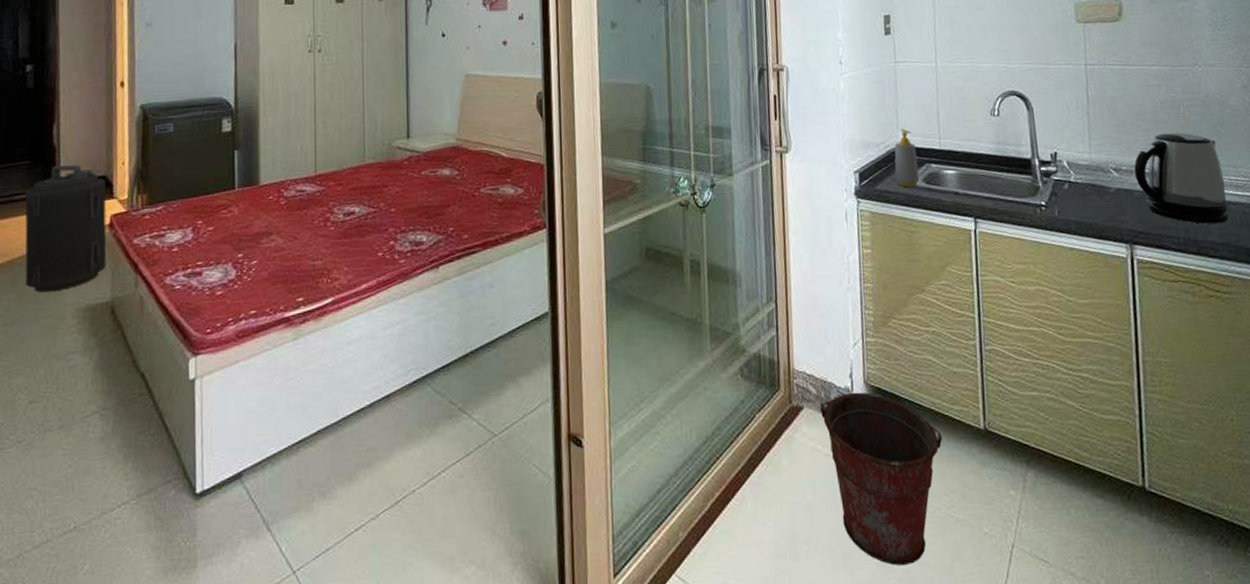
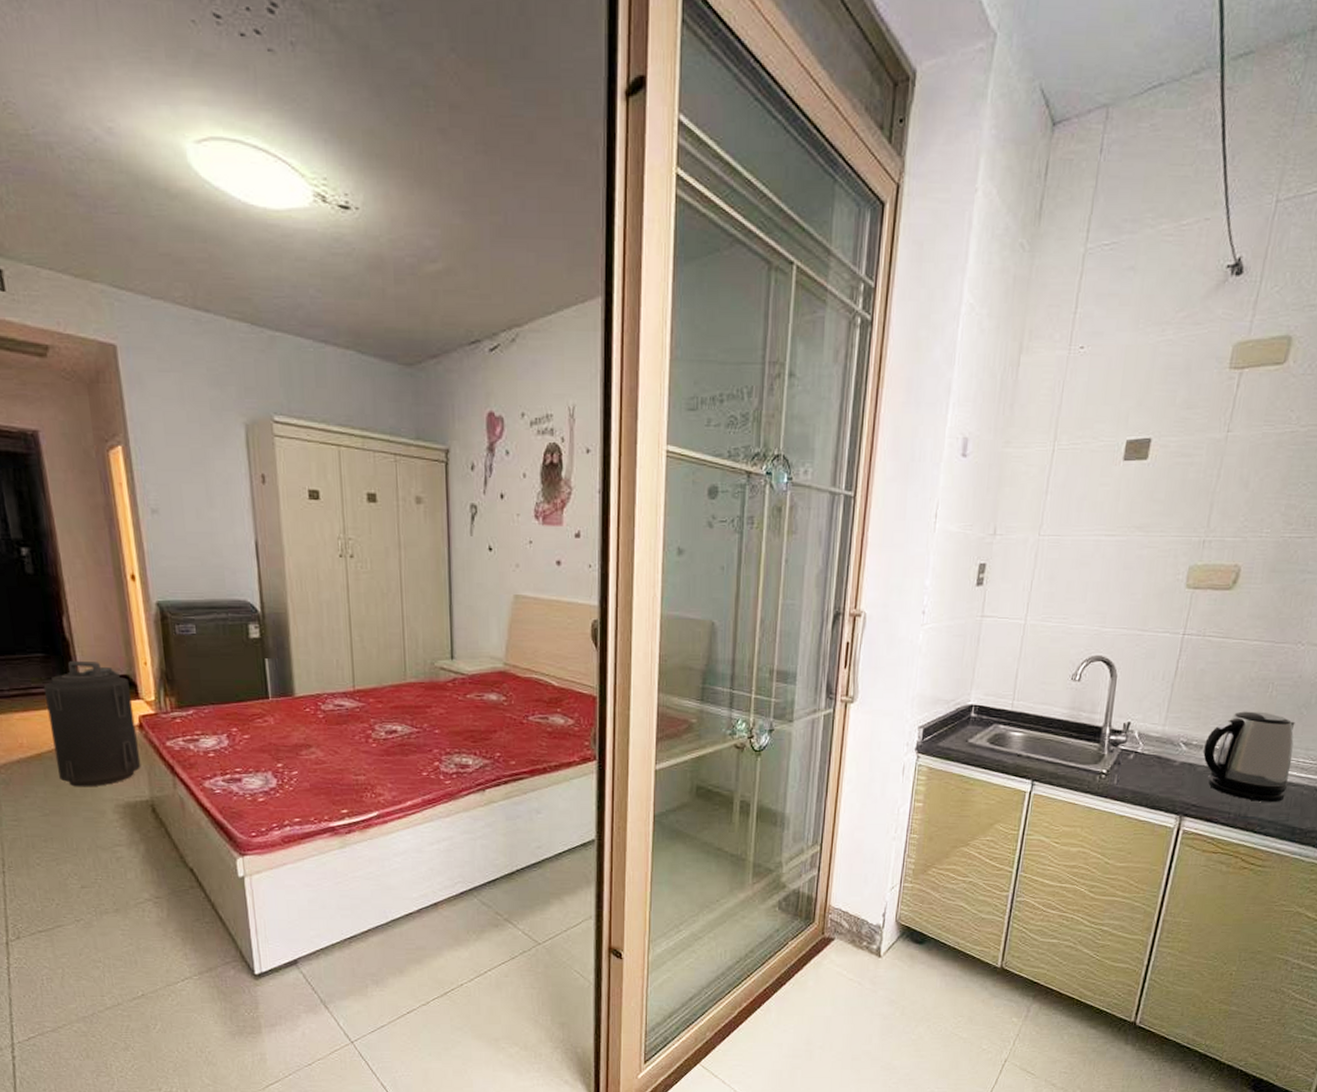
bucket: present [819,392,943,565] -> none [849,929,961,1069]
soap bottle: present [894,128,920,187] -> none [959,687,988,746]

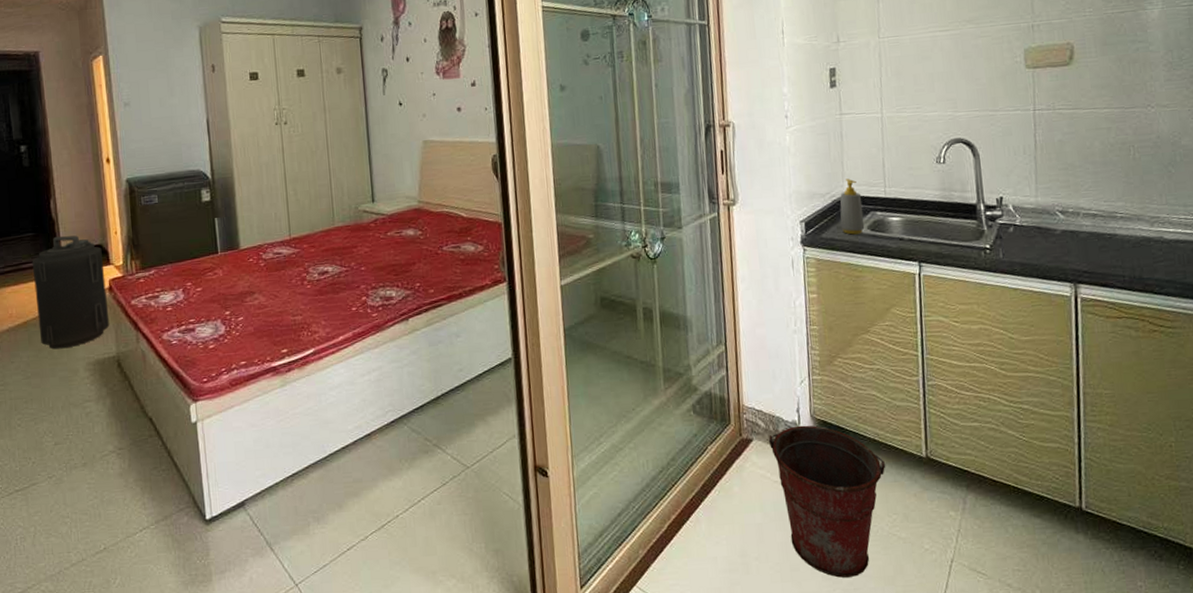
bucket: none [849,929,961,1069] -> present [768,425,886,578]
soap bottle: none [959,687,988,746] -> present [840,178,865,235]
kettle: present [1203,711,1296,803] -> none [1081,174,1176,262]

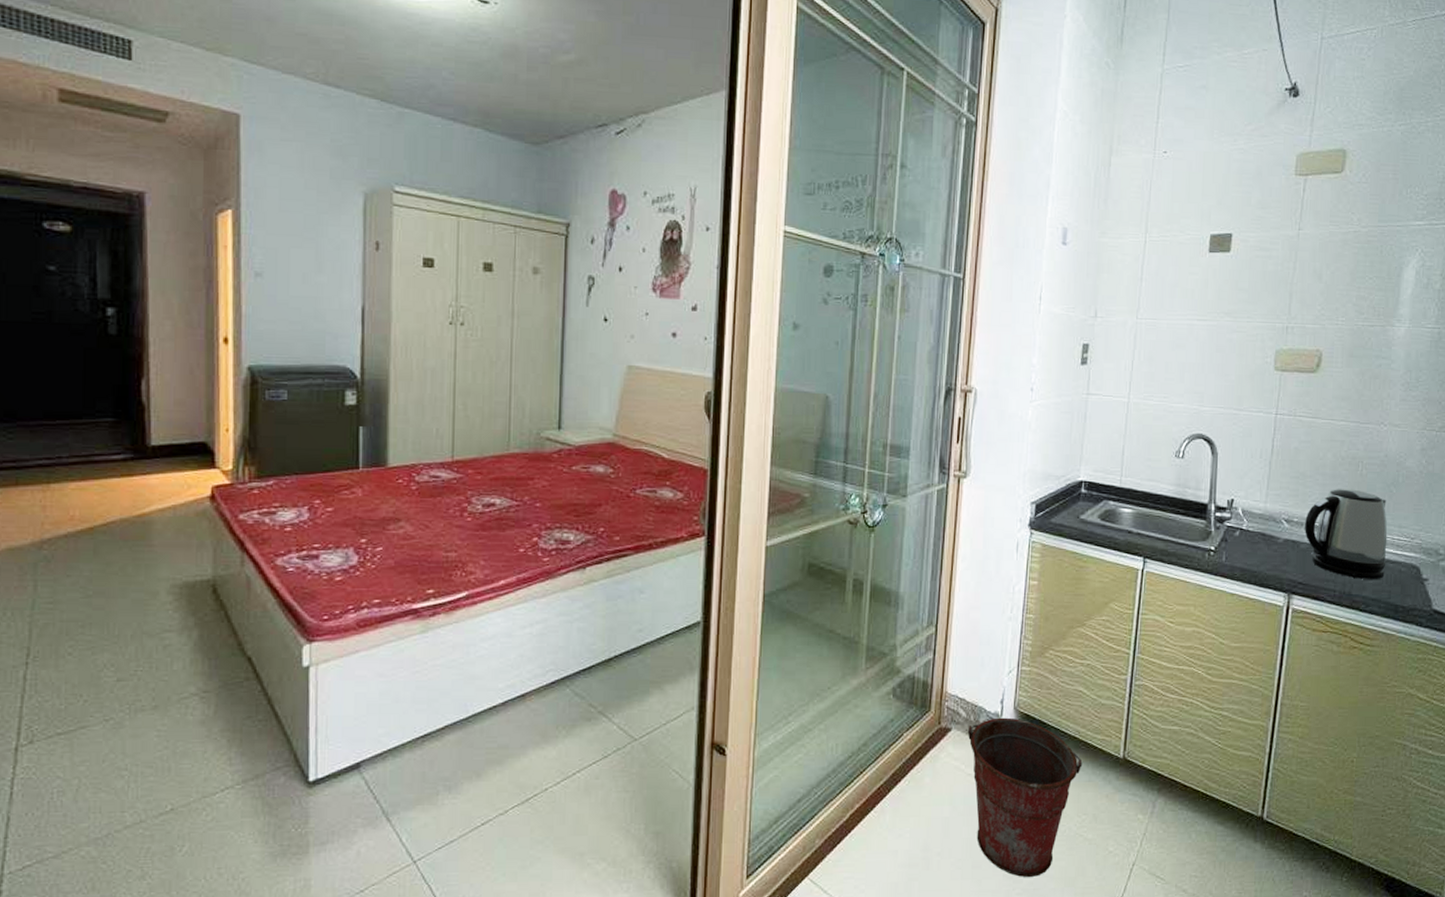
suitcase: present [32,235,110,350] -> none [108,425,208,565]
soap bottle: present [840,178,865,235] -> none [1071,463,1097,523]
kettle: none [1081,174,1176,262] -> present [1305,489,1388,580]

